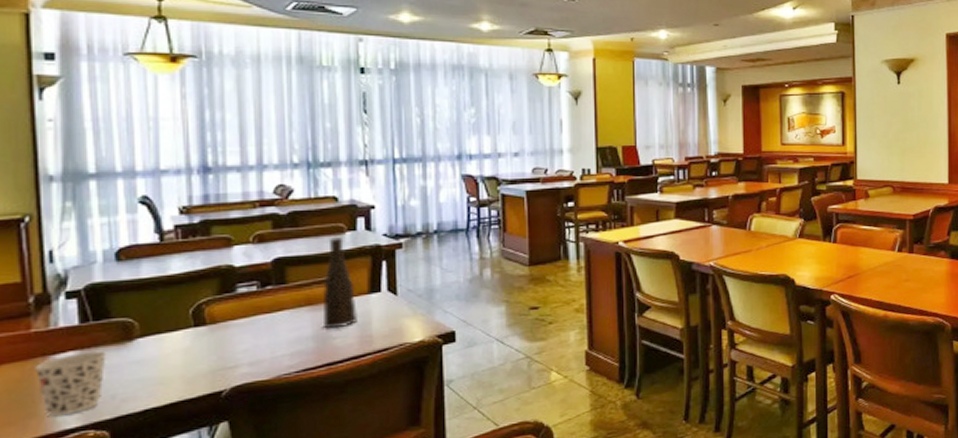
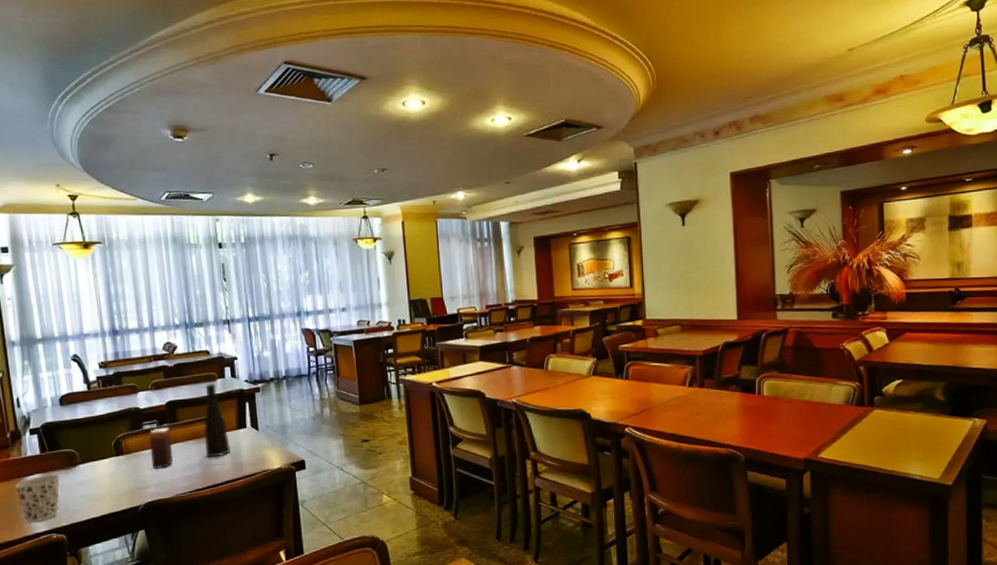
candle: none [244,290,277,343] -> present [149,427,174,469]

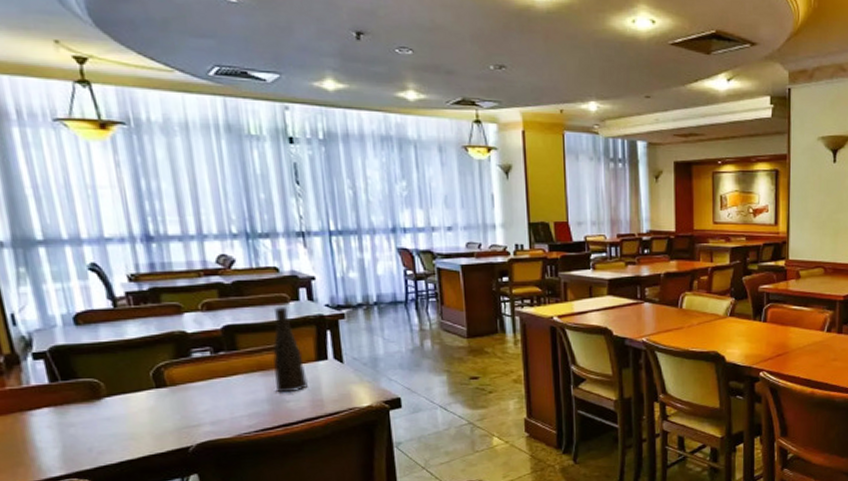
cup: present [14,474,60,523] -> none [14,408,80,466]
candle: present [149,427,174,469] -> none [200,355,234,404]

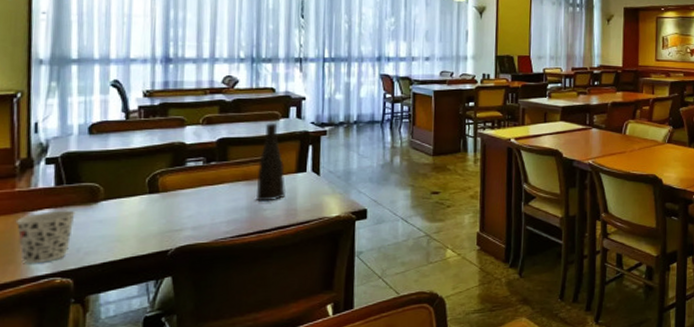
cup: none [14,408,80,466] -> present [15,210,76,264]

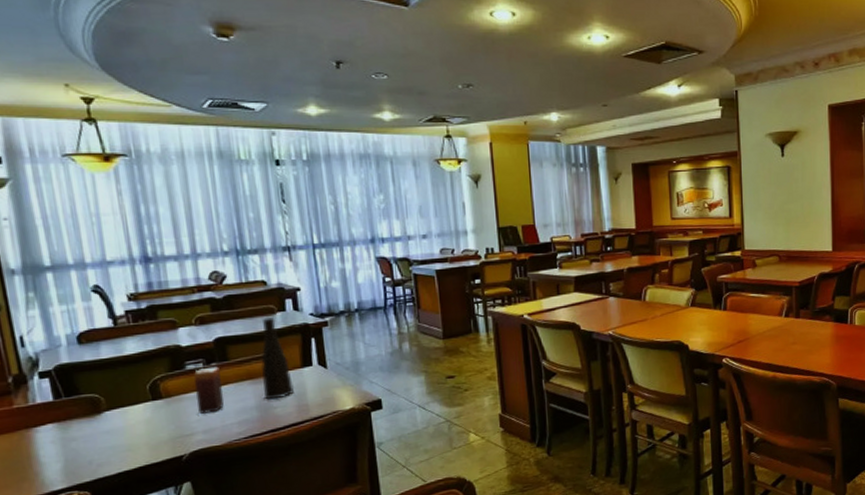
cup: present [15,210,76,264] -> none [20,423,81,480]
candle: none [190,165,218,210] -> present [193,366,225,414]

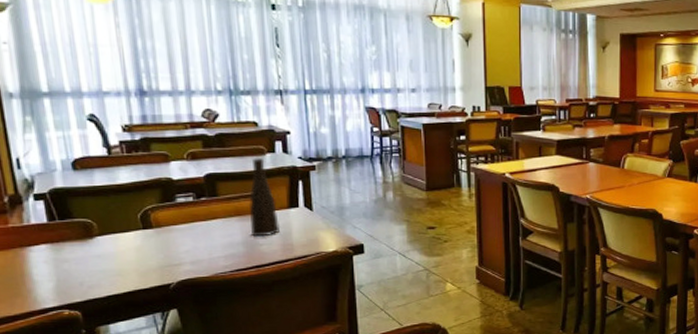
candle: present [193,366,225,414] -> none [183,201,213,245]

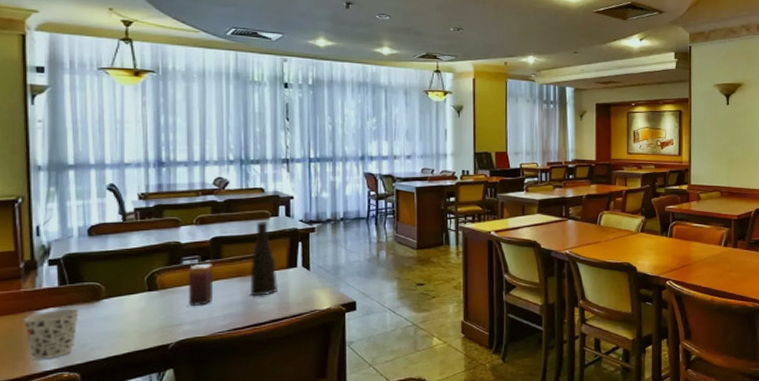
cup: none [14,245,73,297] -> present [22,308,79,360]
candle: none [183,201,213,245] -> present [188,263,214,306]

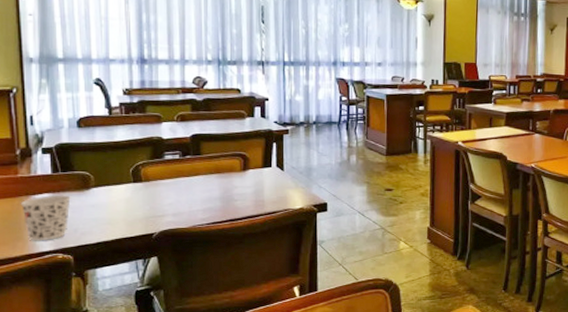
candle: present [188,263,214,306] -> none [170,159,194,199]
vase: present [249,220,279,296] -> none [227,120,254,193]

